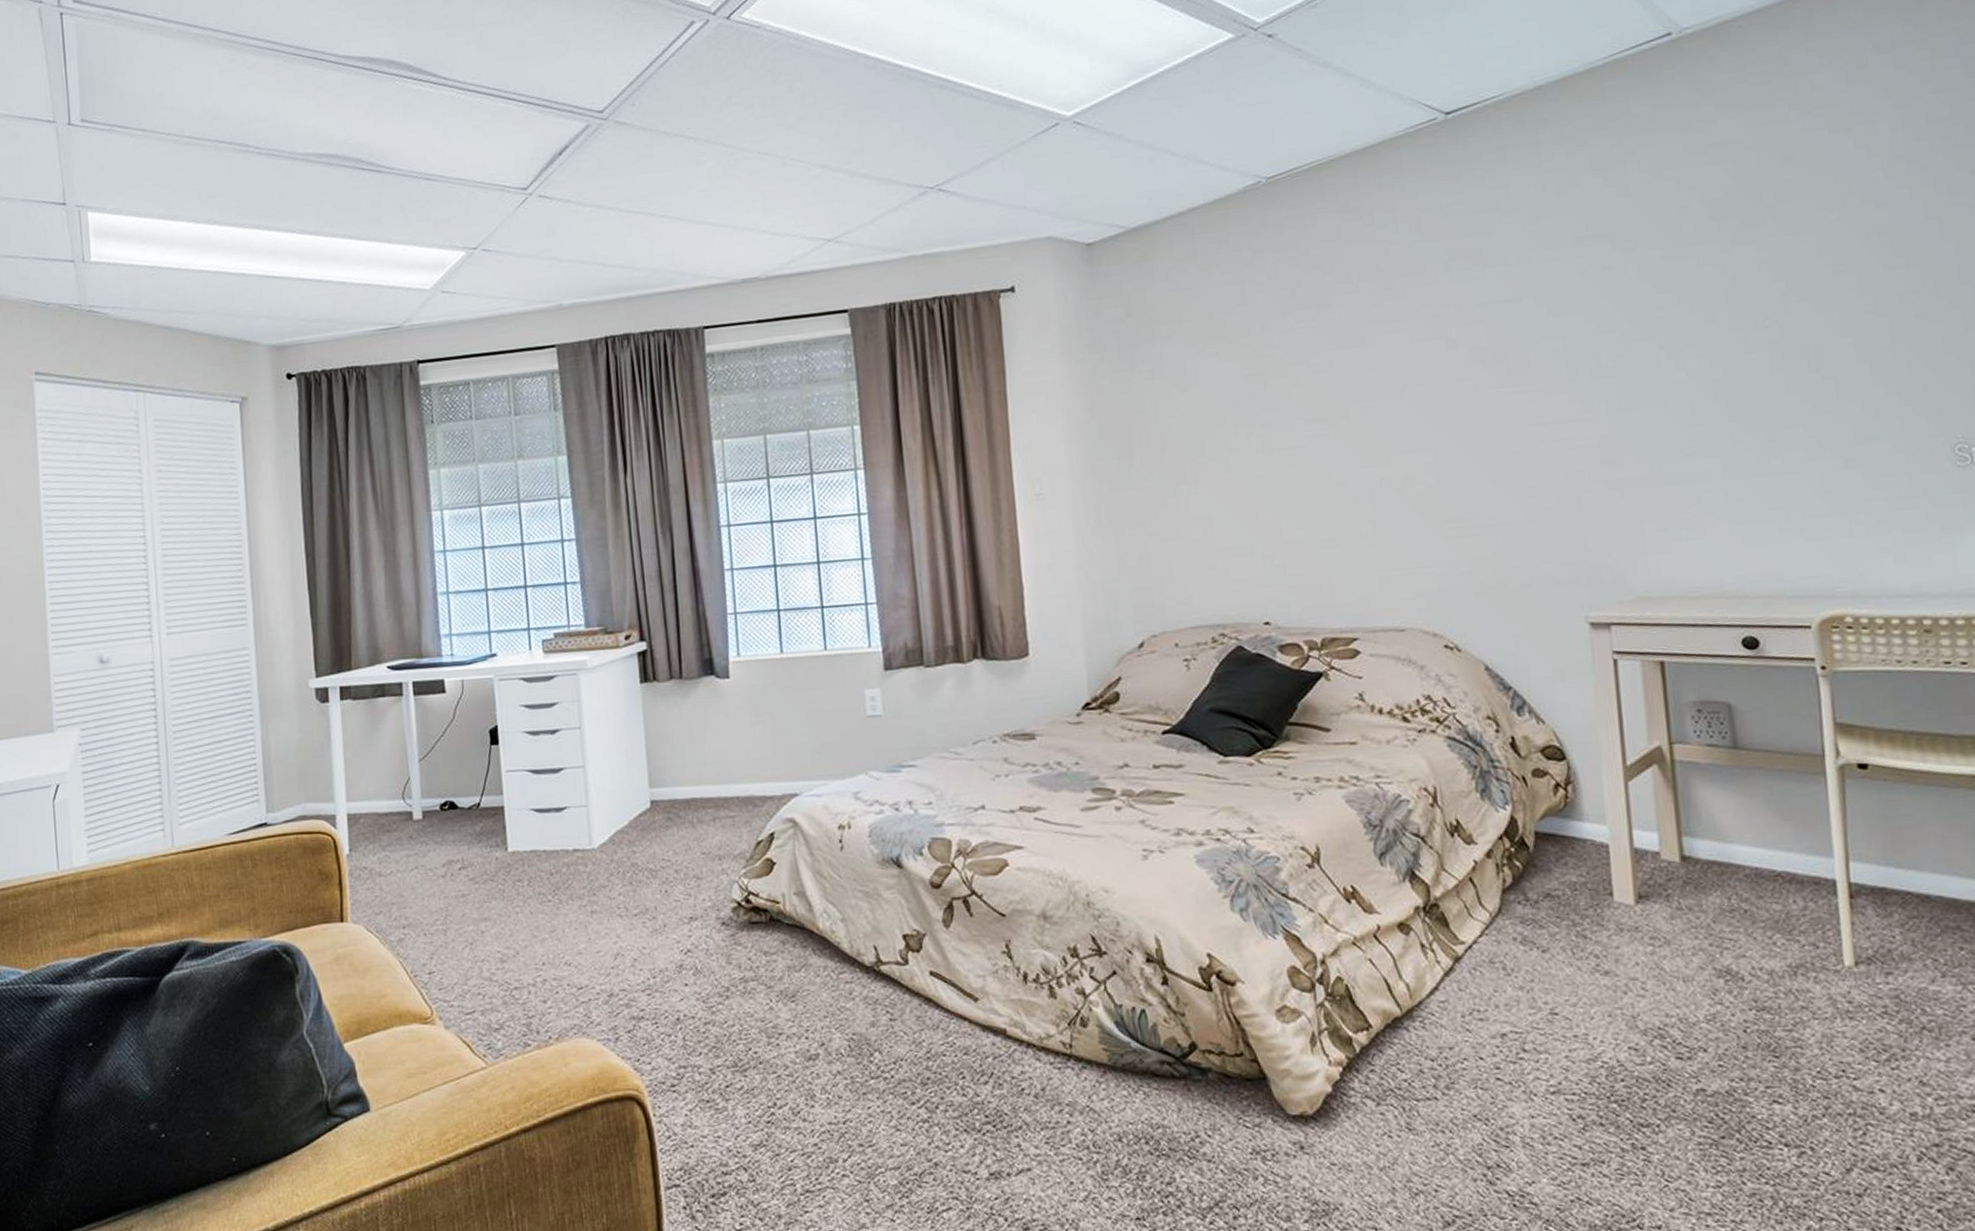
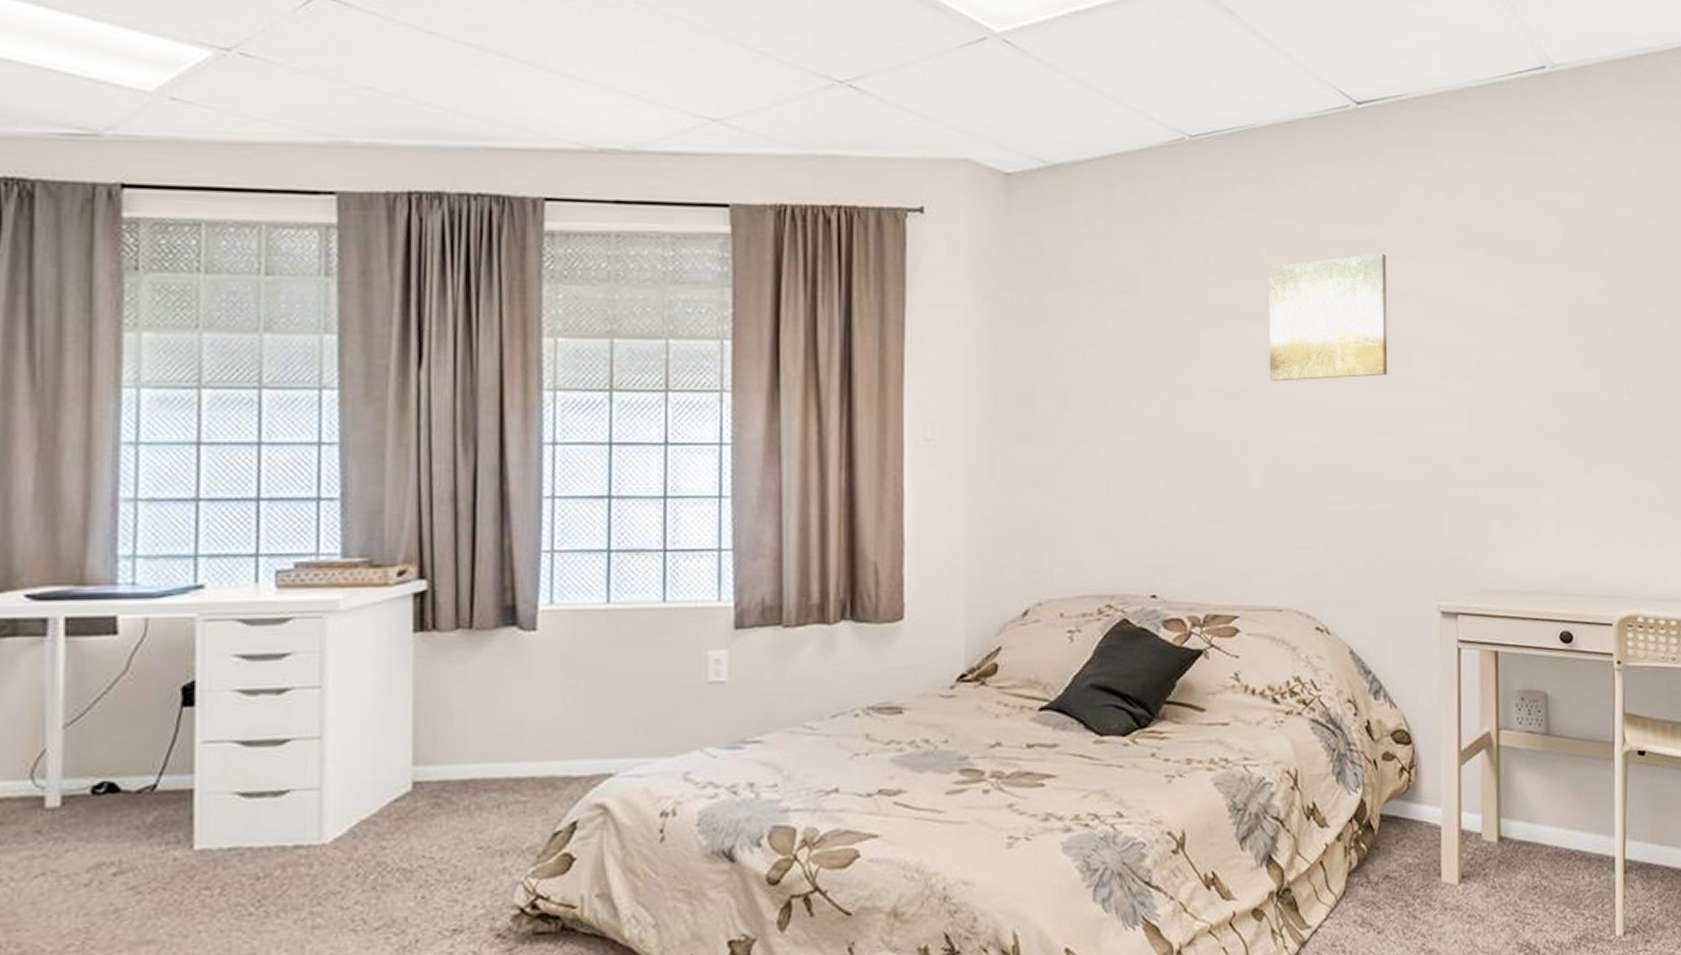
wall art: none [1361,261,1505,406] -> present [1268,253,1388,381]

